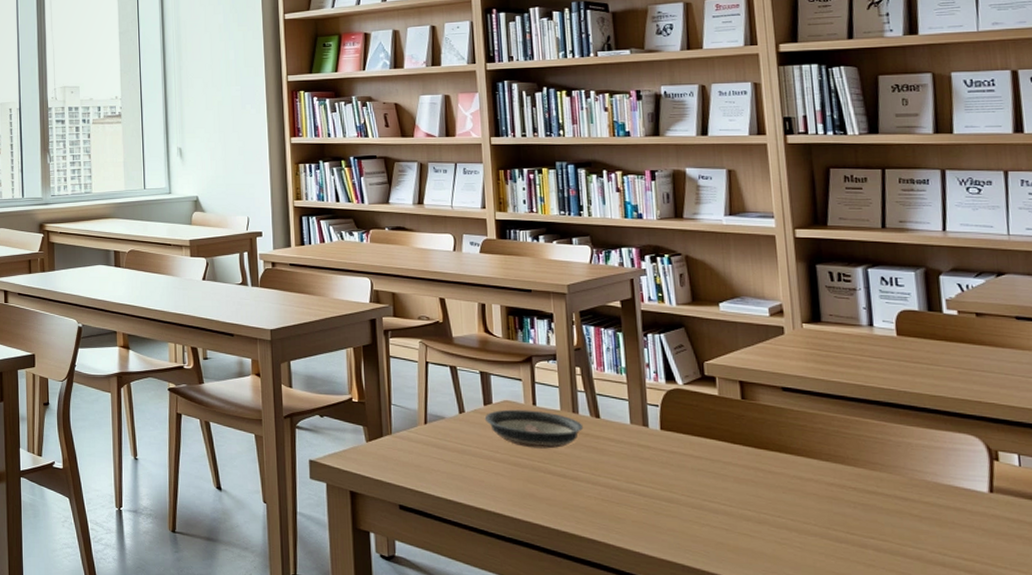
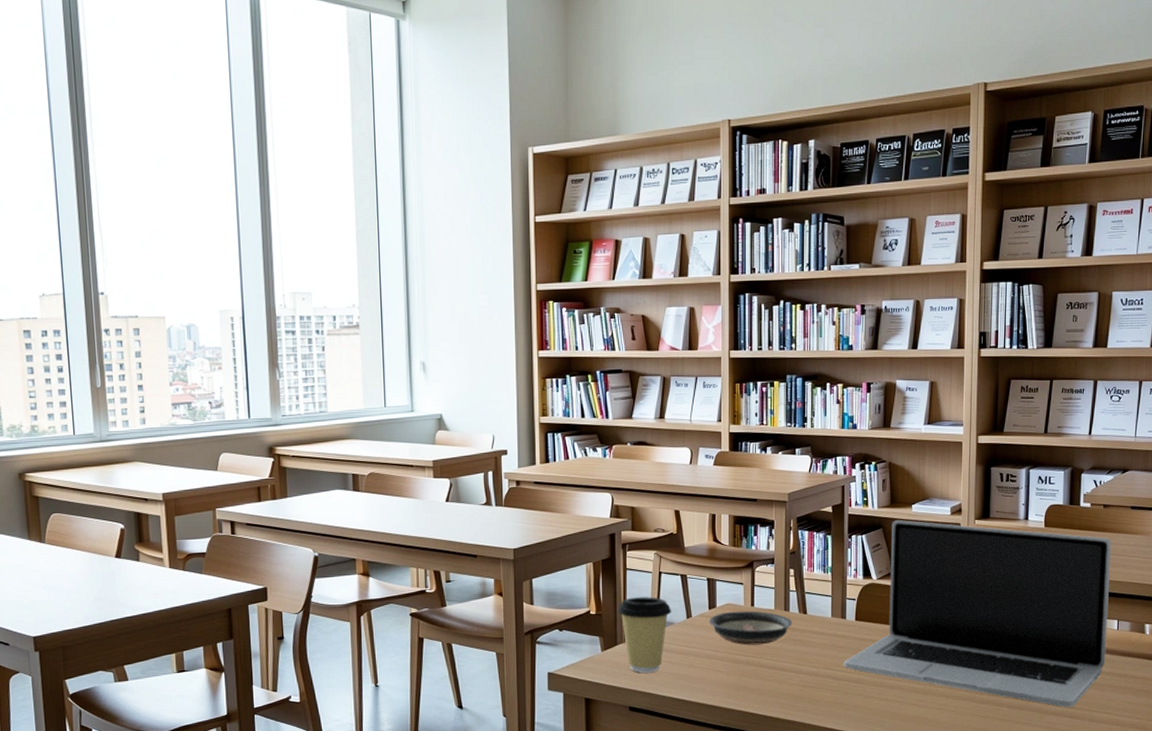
coffee cup: none [382,387,442,469] -> present [618,597,672,673]
laptop: none [650,319,1009,559] -> present [843,520,1112,707]

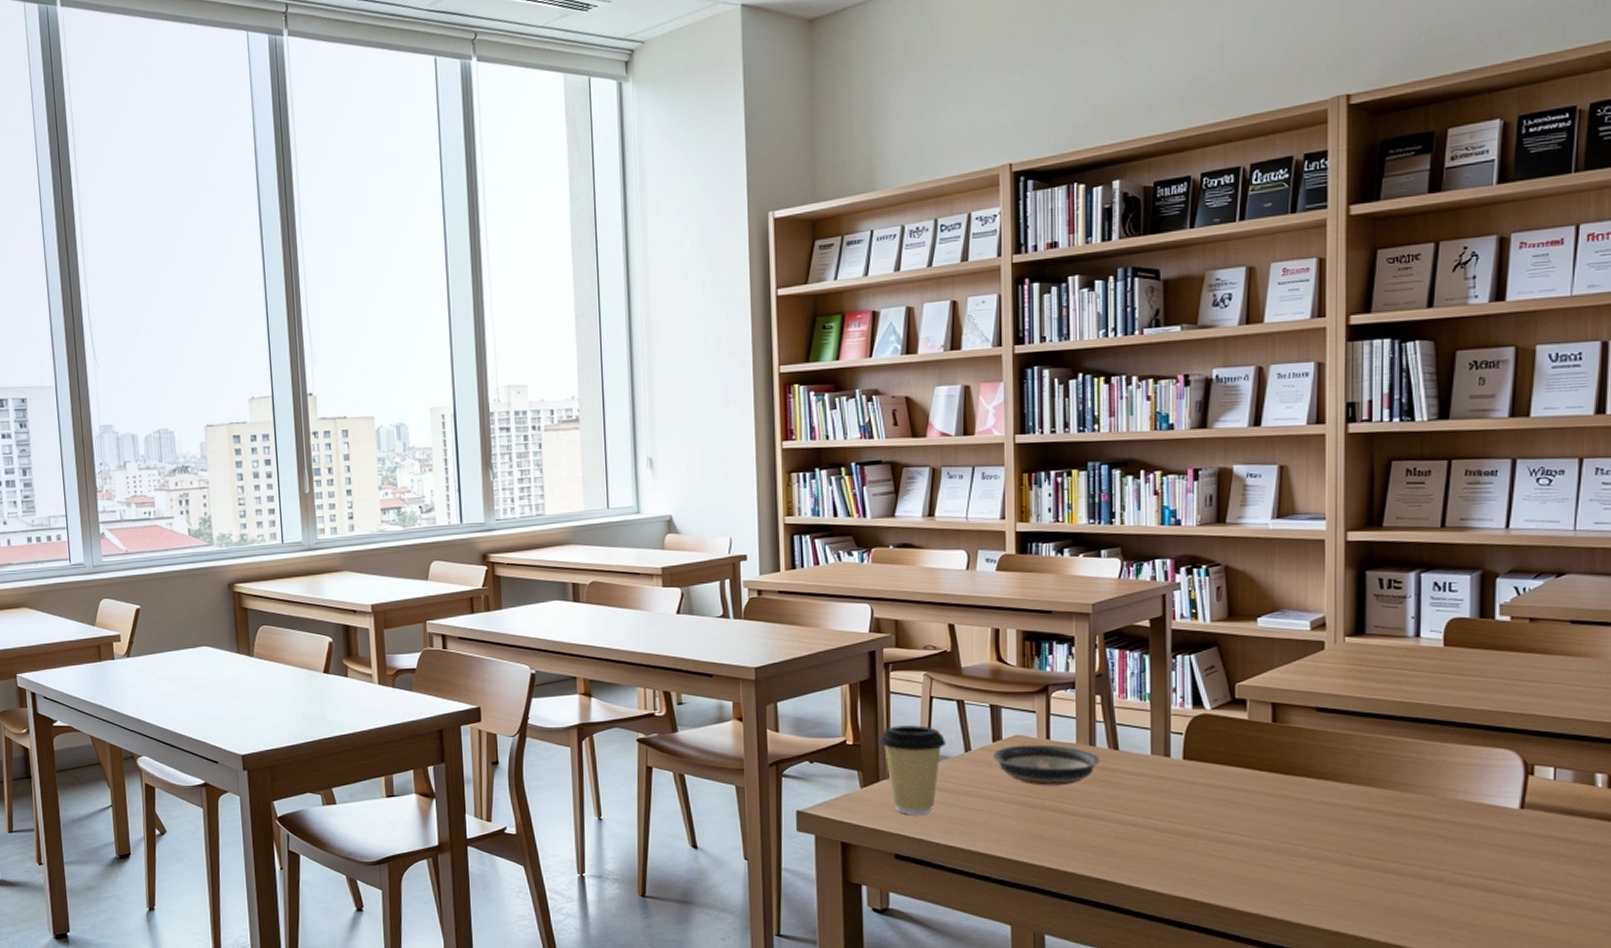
laptop: present [843,520,1112,707] -> none [1168,637,1543,878]

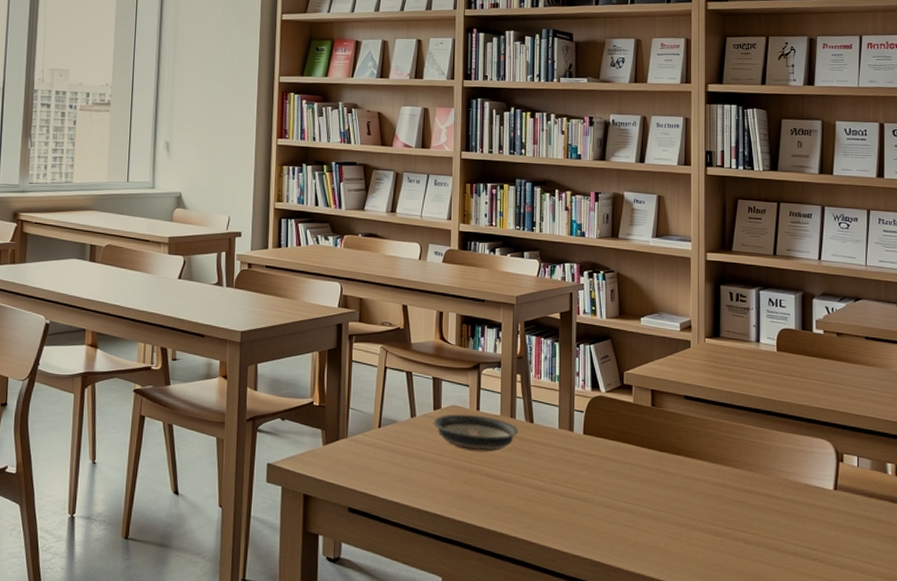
coffee cup: present [880,725,947,814] -> none [341,391,396,472]

